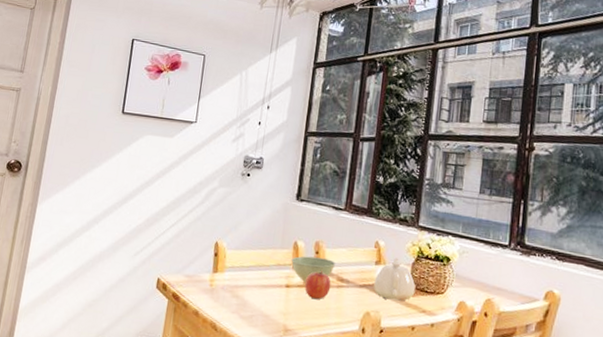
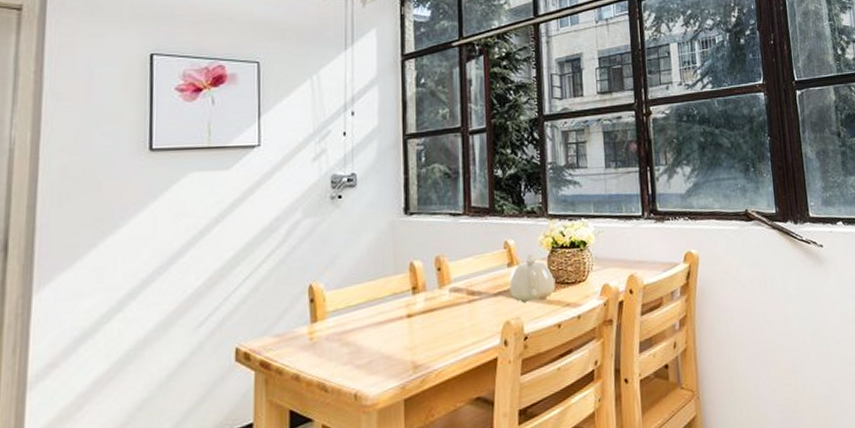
bowl: present [291,256,336,285] -> none [410,273,463,310]
fruit: present [304,270,331,299] -> none [429,287,461,322]

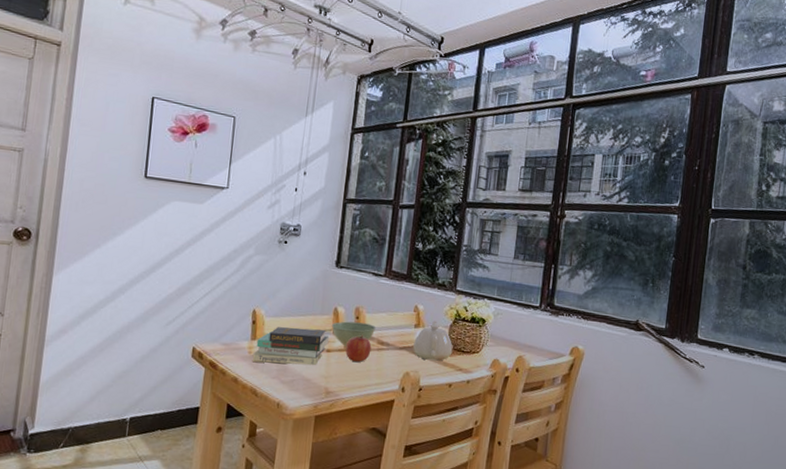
books: none [315,292,409,349] -> present [252,327,330,366]
bowl: none [410,273,463,310] -> present [332,321,377,349]
fruit: none [429,287,461,322] -> present [345,334,372,362]

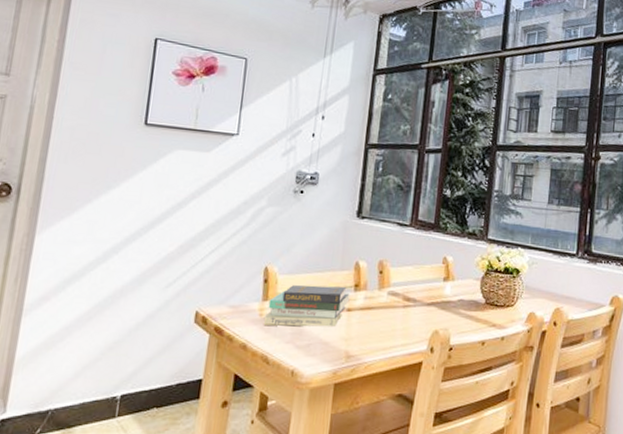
bowl: present [332,321,377,349] -> none [353,276,402,307]
fruit: present [345,334,372,362] -> none [367,290,397,321]
teapot: present [412,320,453,361] -> none [441,273,486,317]

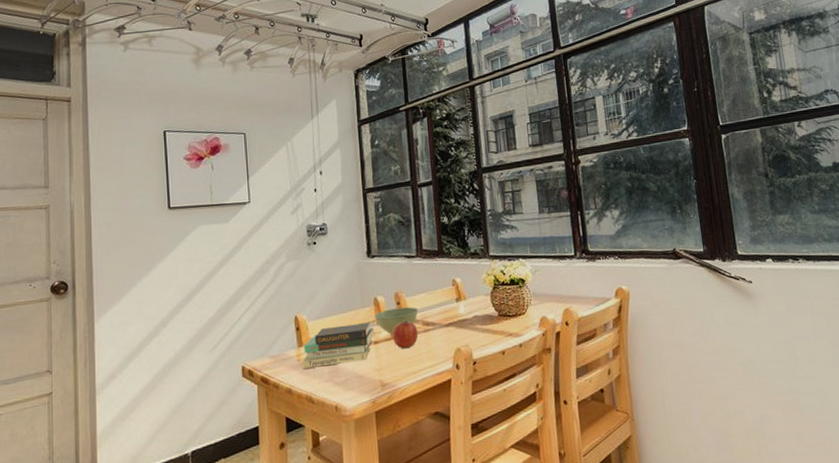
bowl: none [353,276,402,307] -> present [375,307,419,337]
fruit: none [367,290,397,321] -> present [391,319,418,348]

